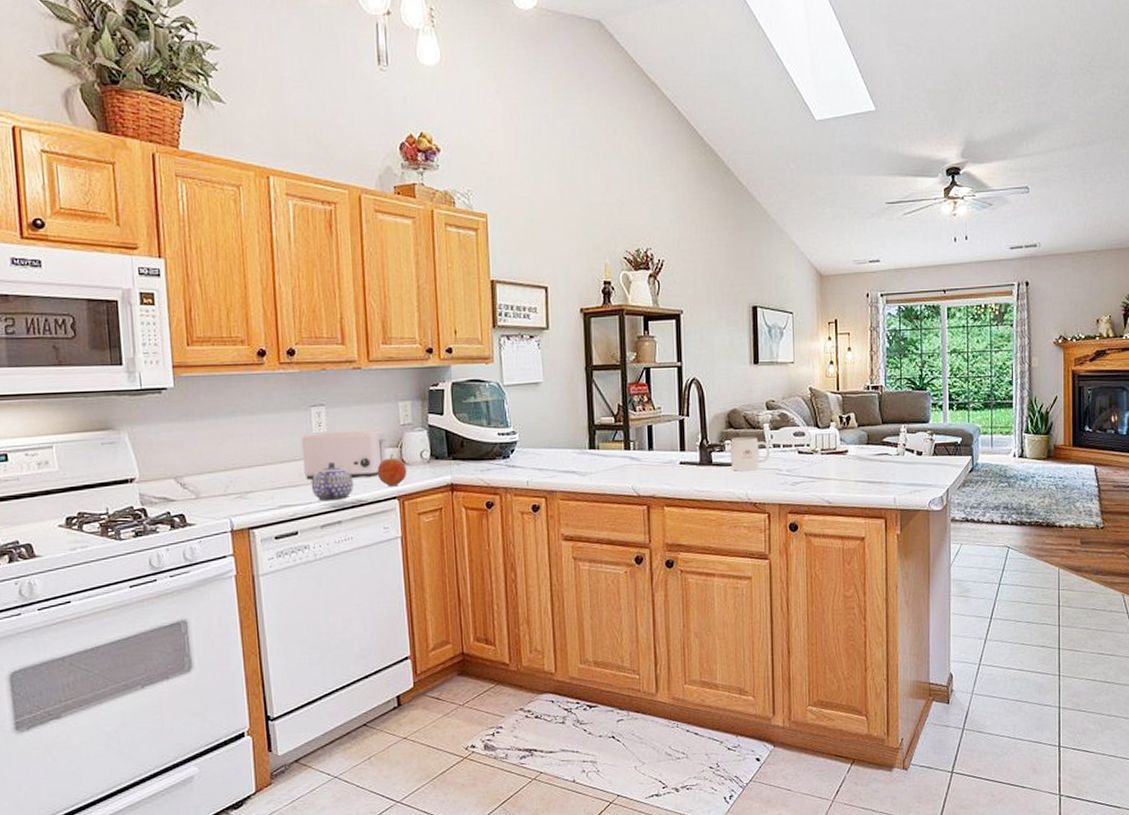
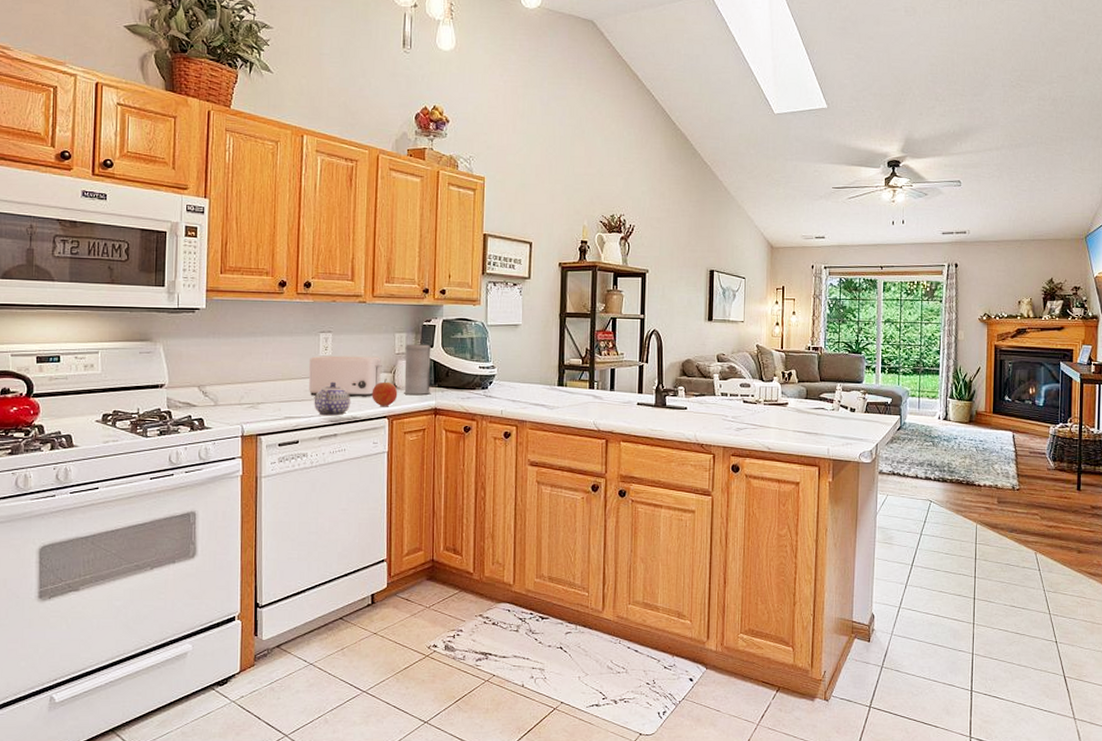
canister: none [411,412,444,472] -> present [404,344,431,396]
mug: present [730,437,770,471] -> none [683,384,718,415]

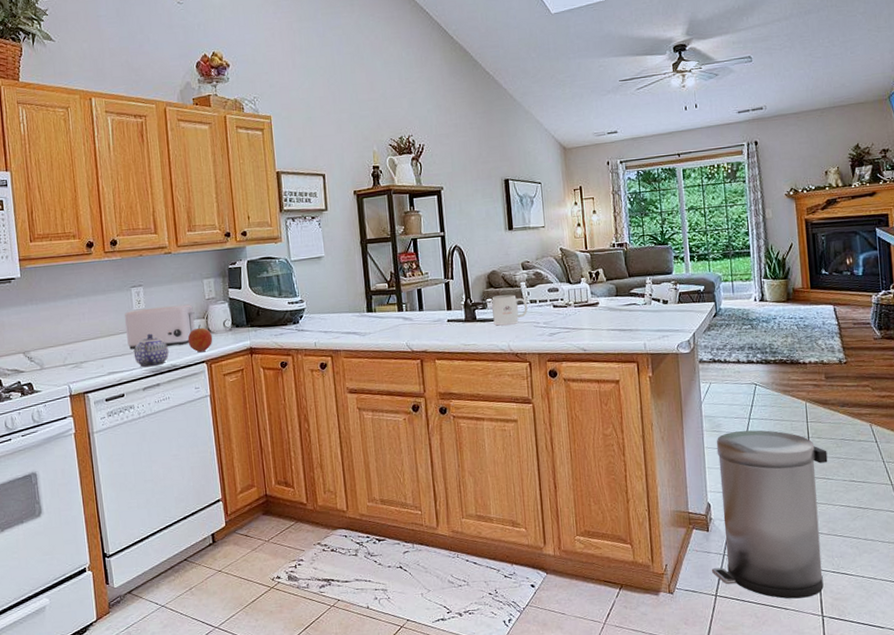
canister: present [404,344,431,396] -> none [214,286,244,338]
mug: none [683,384,718,415] -> present [491,294,528,326]
pedal bin: none [868,546,992,717] -> present [711,430,828,599]

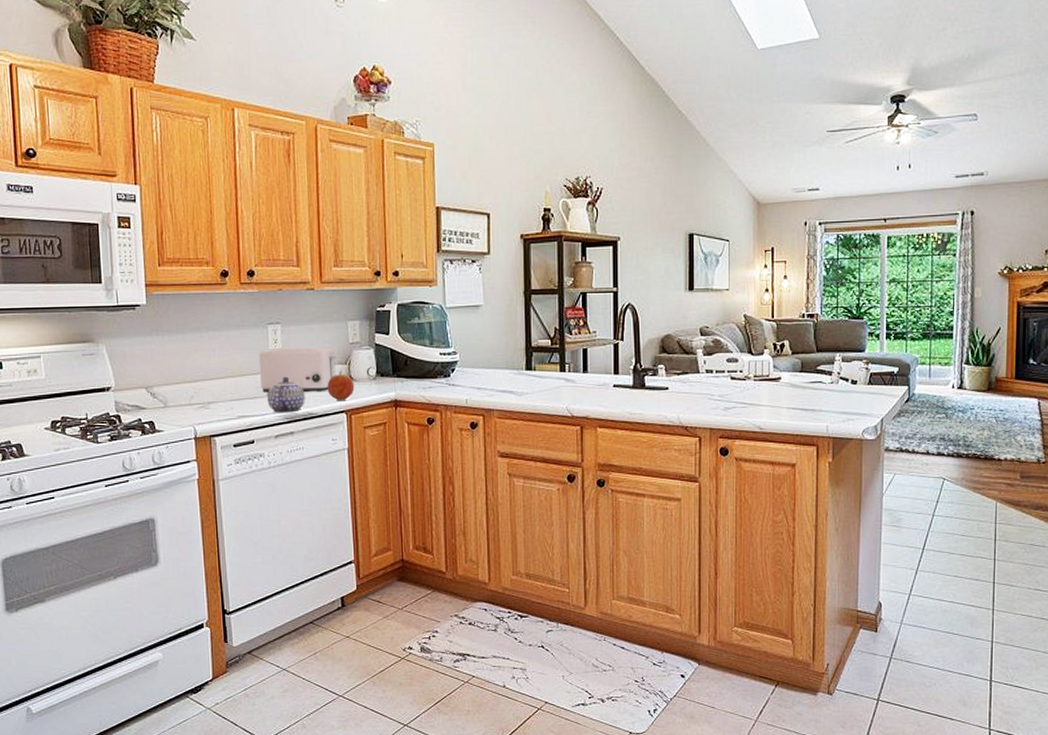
mug: present [491,294,528,326] -> none [664,362,702,395]
pedal bin: present [711,430,828,599] -> none [875,528,1014,709]

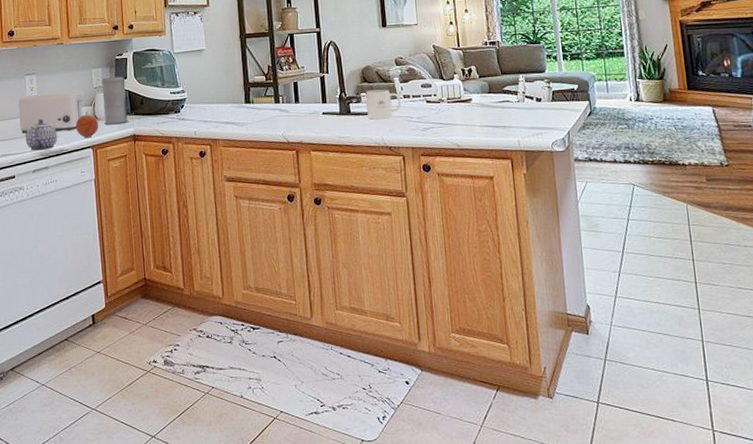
canister: none [359,332,389,388] -> present [101,76,128,125]
mug: none [664,362,702,395] -> present [365,89,401,120]

